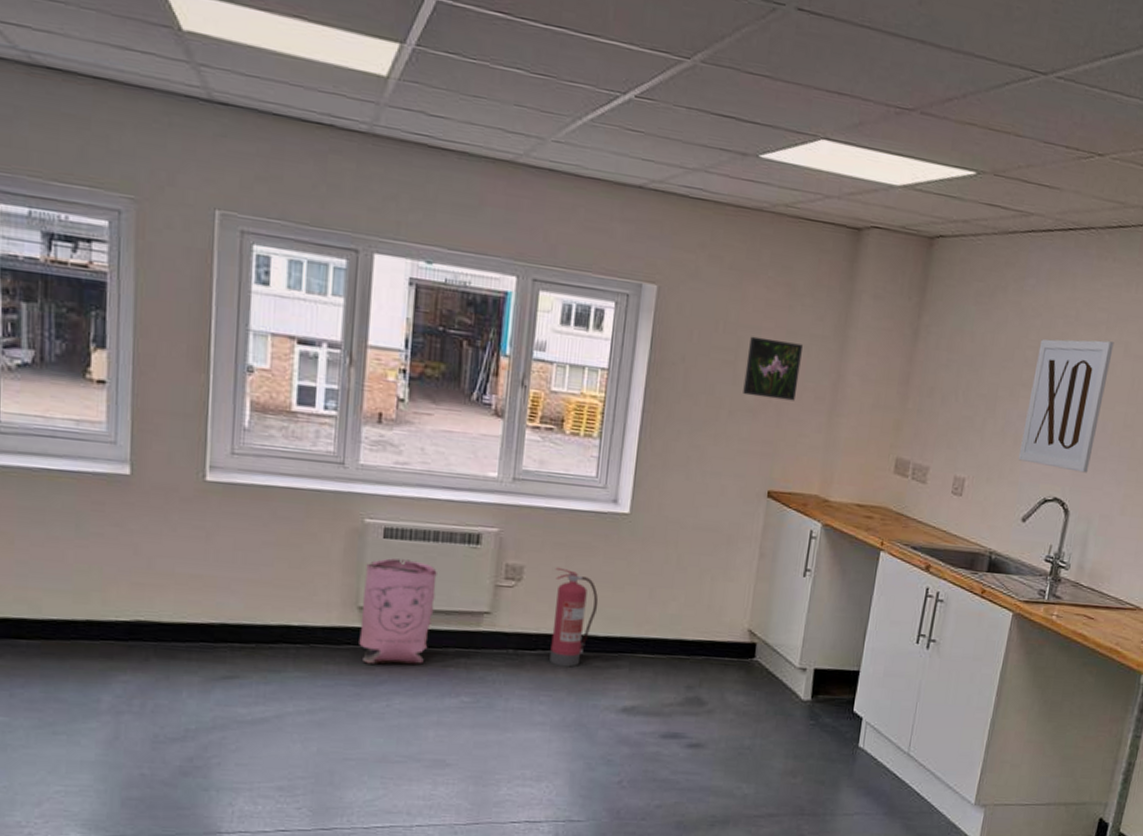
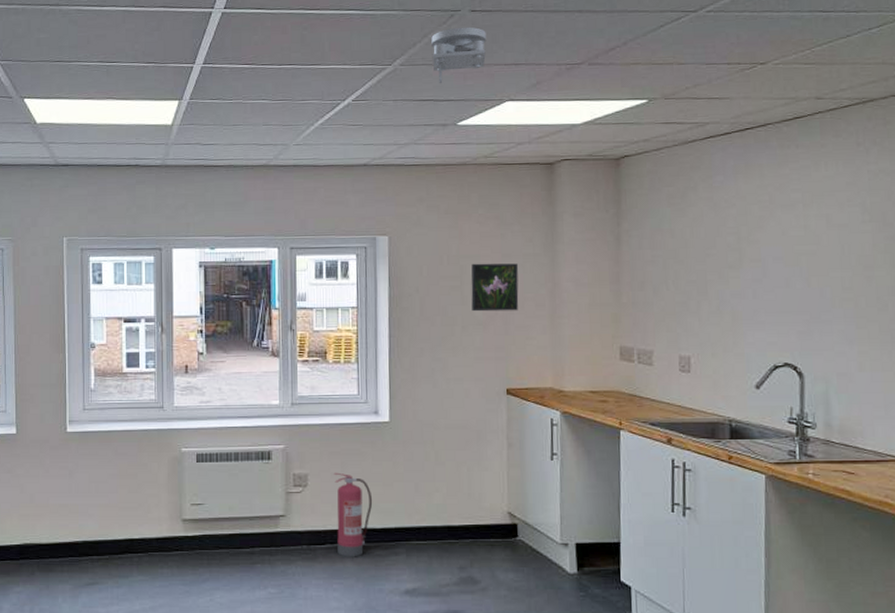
bag: present [359,558,437,665] -> none [185,478,240,566]
smoke detector: none [741,26,811,99] -> present [431,27,487,84]
wall art: present [1018,339,1114,473] -> none [739,216,815,337]

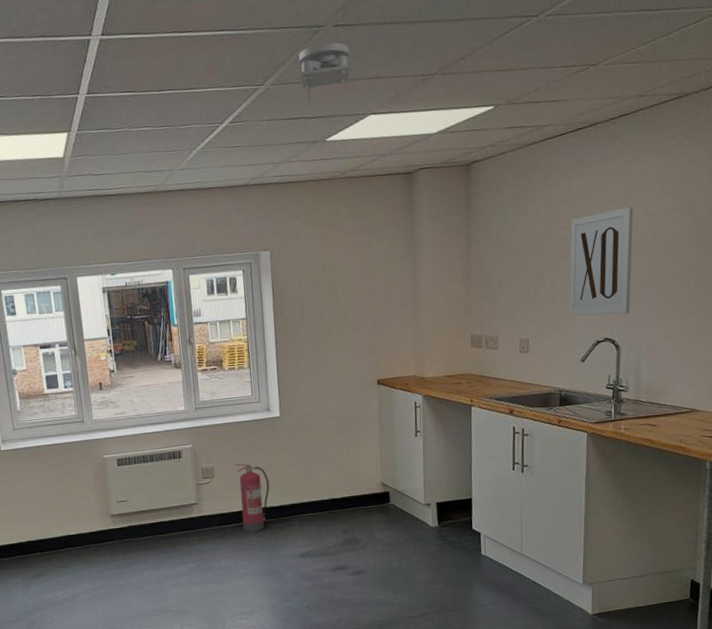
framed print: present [471,263,519,312] -> none [343,268,385,315]
wall art: none [739,216,815,337] -> present [569,207,634,316]

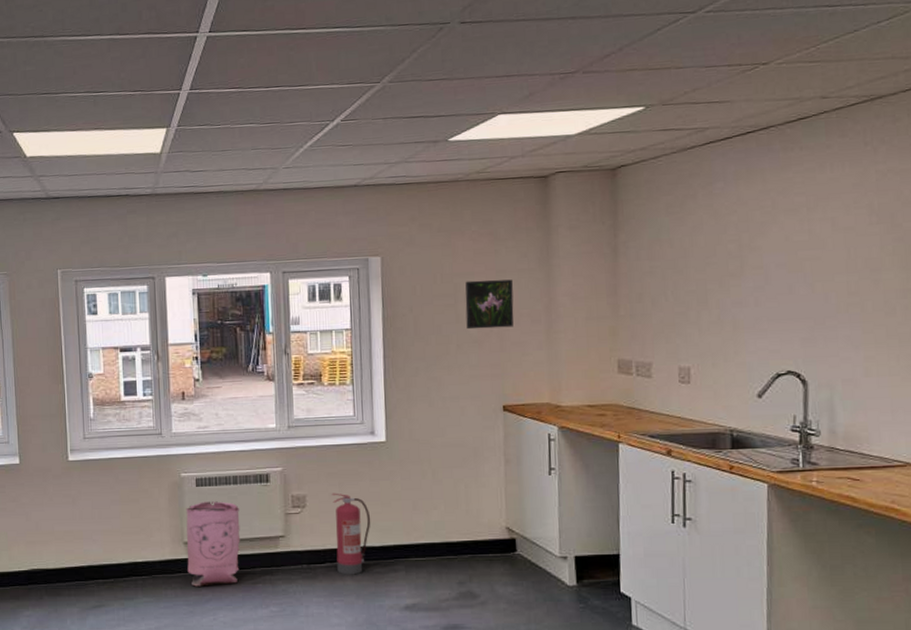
bag: none [110,477,160,552] -> present [186,501,241,587]
smoke detector: present [299,42,349,102] -> none [420,39,477,100]
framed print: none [343,268,385,315] -> present [465,279,514,330]
wall art: present [569,207,634,316] -> none [740,220,820,344]

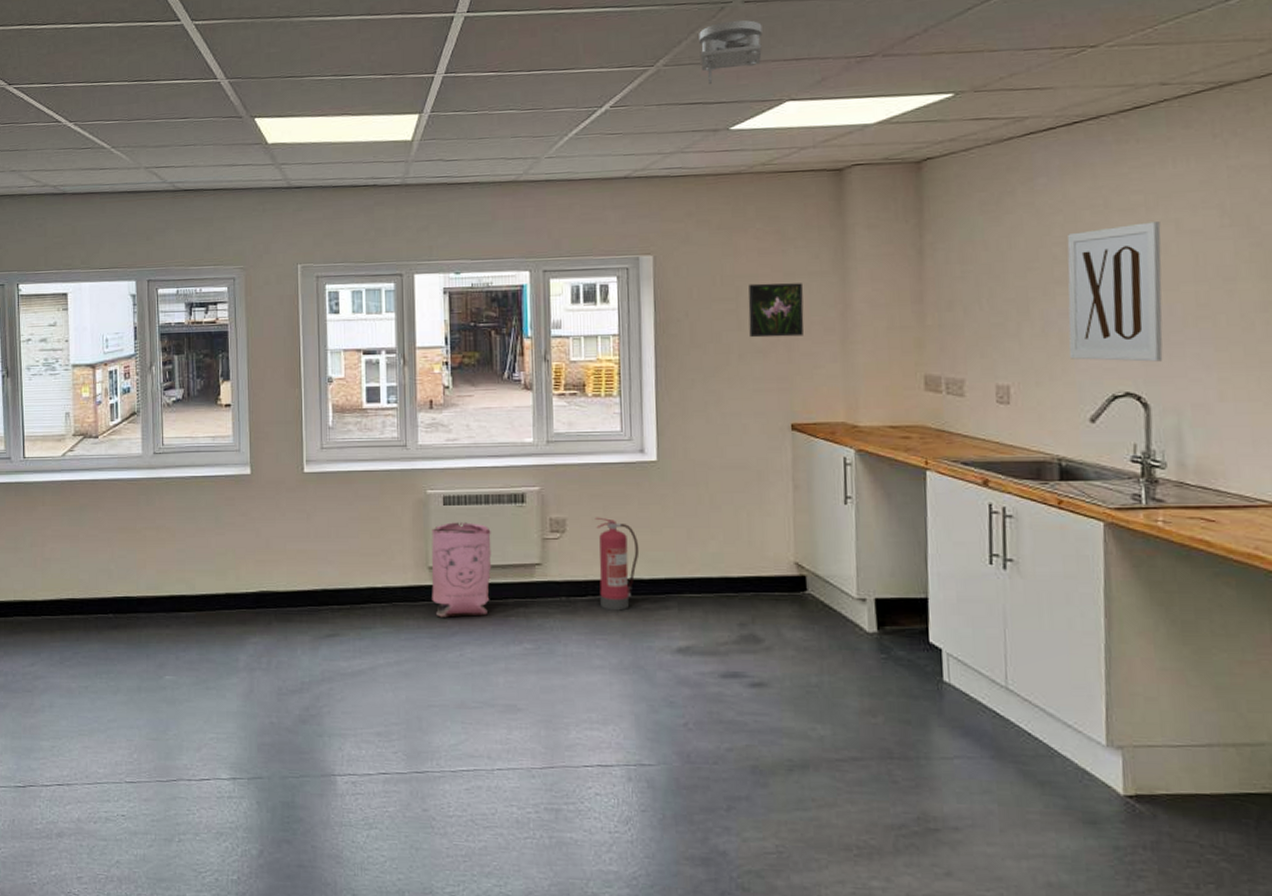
smoke detector: none [420,39,477,100] -> present [699,19,763,85]
wall art: none [740,220,820,344] -> present [1067,222,1163,362]

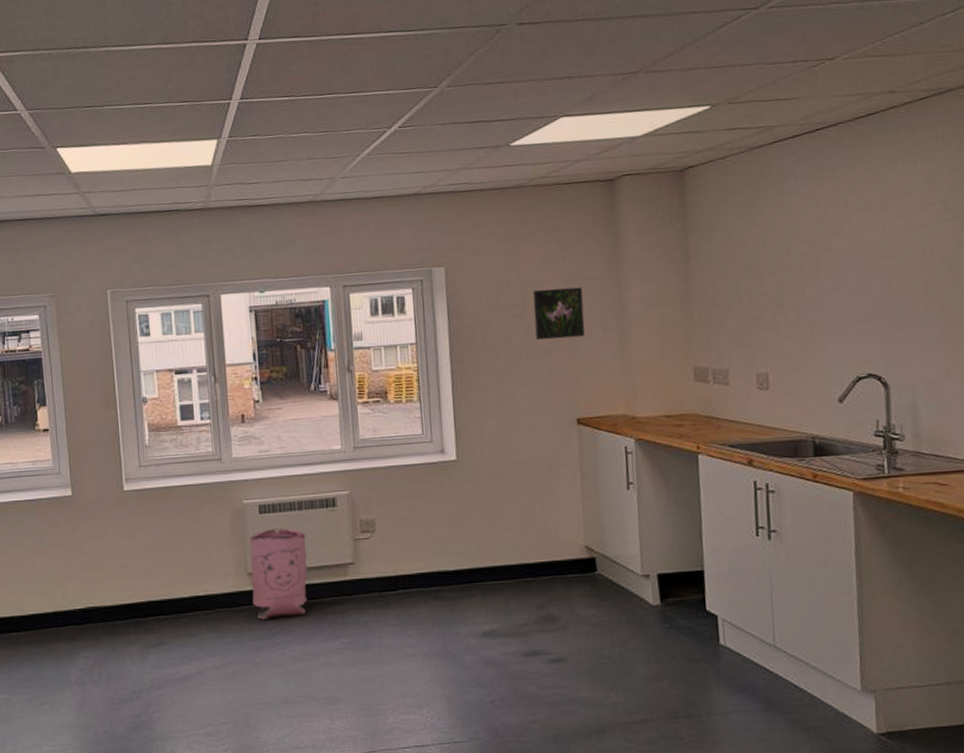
fire extinguisher: present [594,517,640,611] -> none [401,515,444,602]
smoke detector: present [699,19,763,85] -> none [478,41,537,104]
wall art: present [1067,222,1163,362] -> none [813,218,899,346]

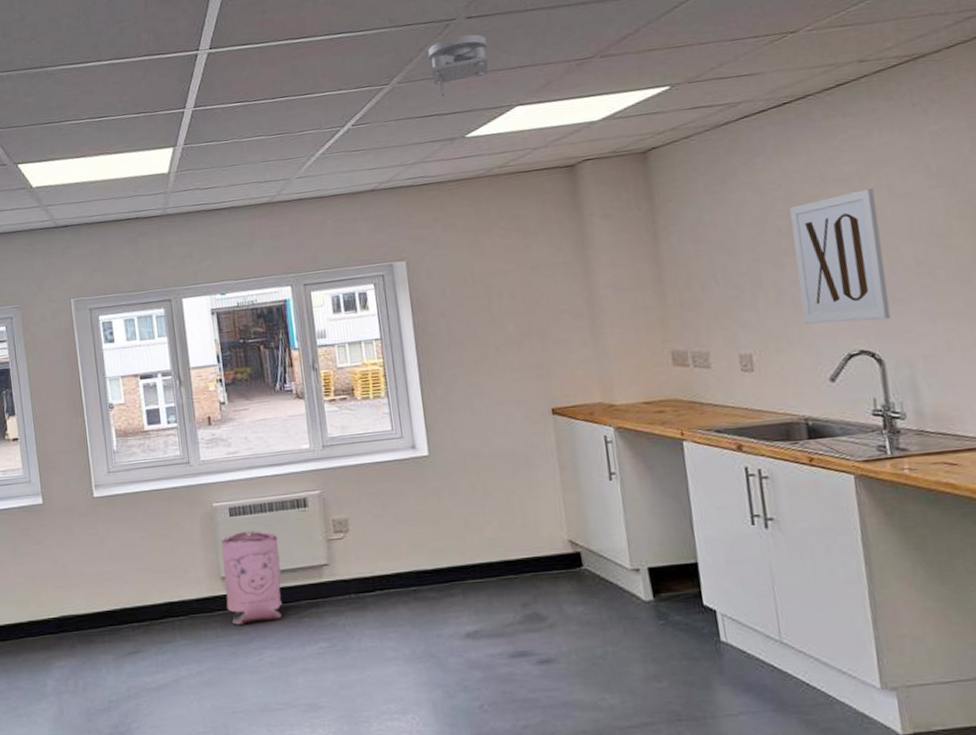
smoke detector: none [478,41,537,104] -> present [428,34,488,98]
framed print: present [533,287,585,341] -> none [498,275,554,331]
wall art: none [813,218,899,346] -> present [789,188,891,324]

